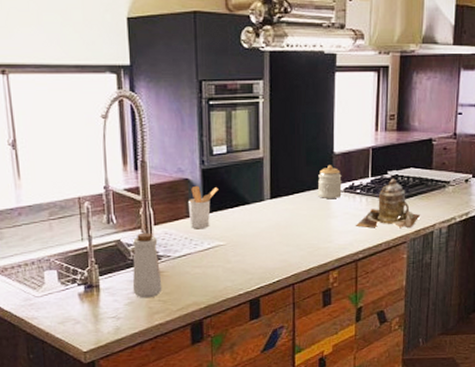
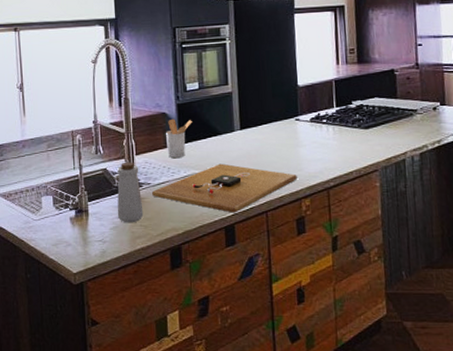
cutting board: none [172,235,326,286] -> present [152,163,297,213]
jar: present [317,165,342,198] -> none [284,97,309,128]
teapot: present [356,178,421,229] -> none [325,108,390,157]

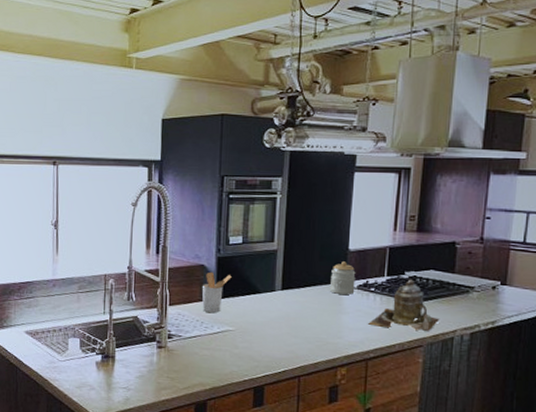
bottle: present [117,161,144,223] -> none [144,311,172,374]
cutting board: present [152,163,297,213] -> none [182,323,336,375]
jar: none [284,97,309,128] -> present [329,261,356,295]
teapot: none [325,108,390,157] -> present [368,279,440,332]

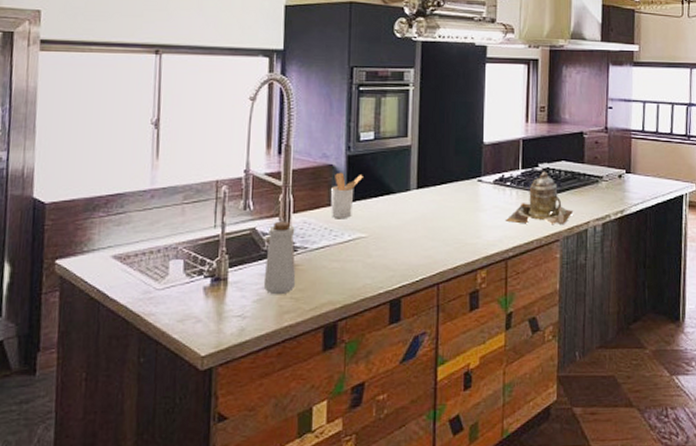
bottle: none [144,311,172,374] -> present [263,221,296,295]
jar: present [329,261,356,295] -> none [466,155,491,190]

